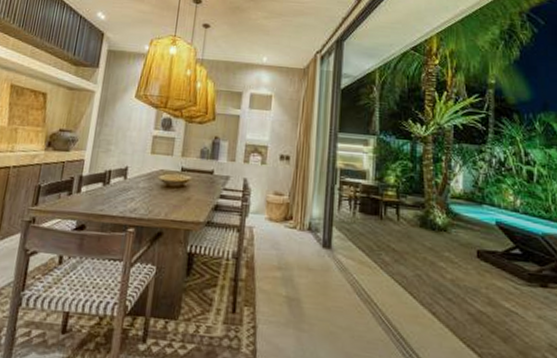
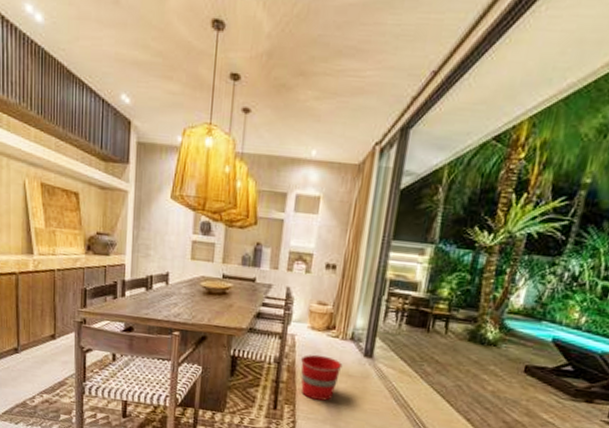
bucket: none [259,247,302,300] -> present [300,354,343,401]

